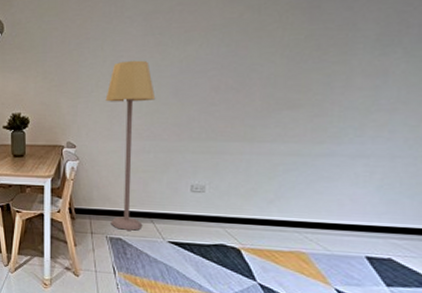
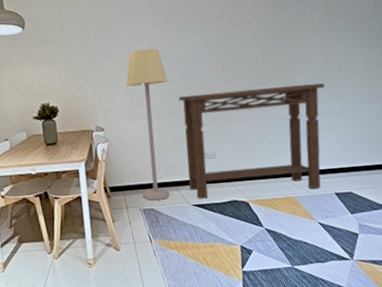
console table: none [165,114,372,248] -> present [178,83,325,199]

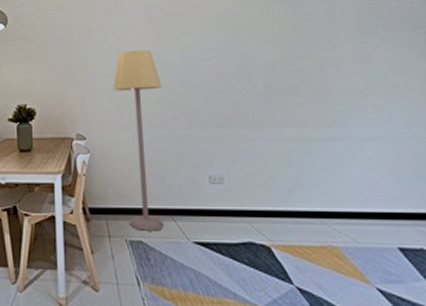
console table: present [178,83,325,199] -> none [175,98,375,239]

